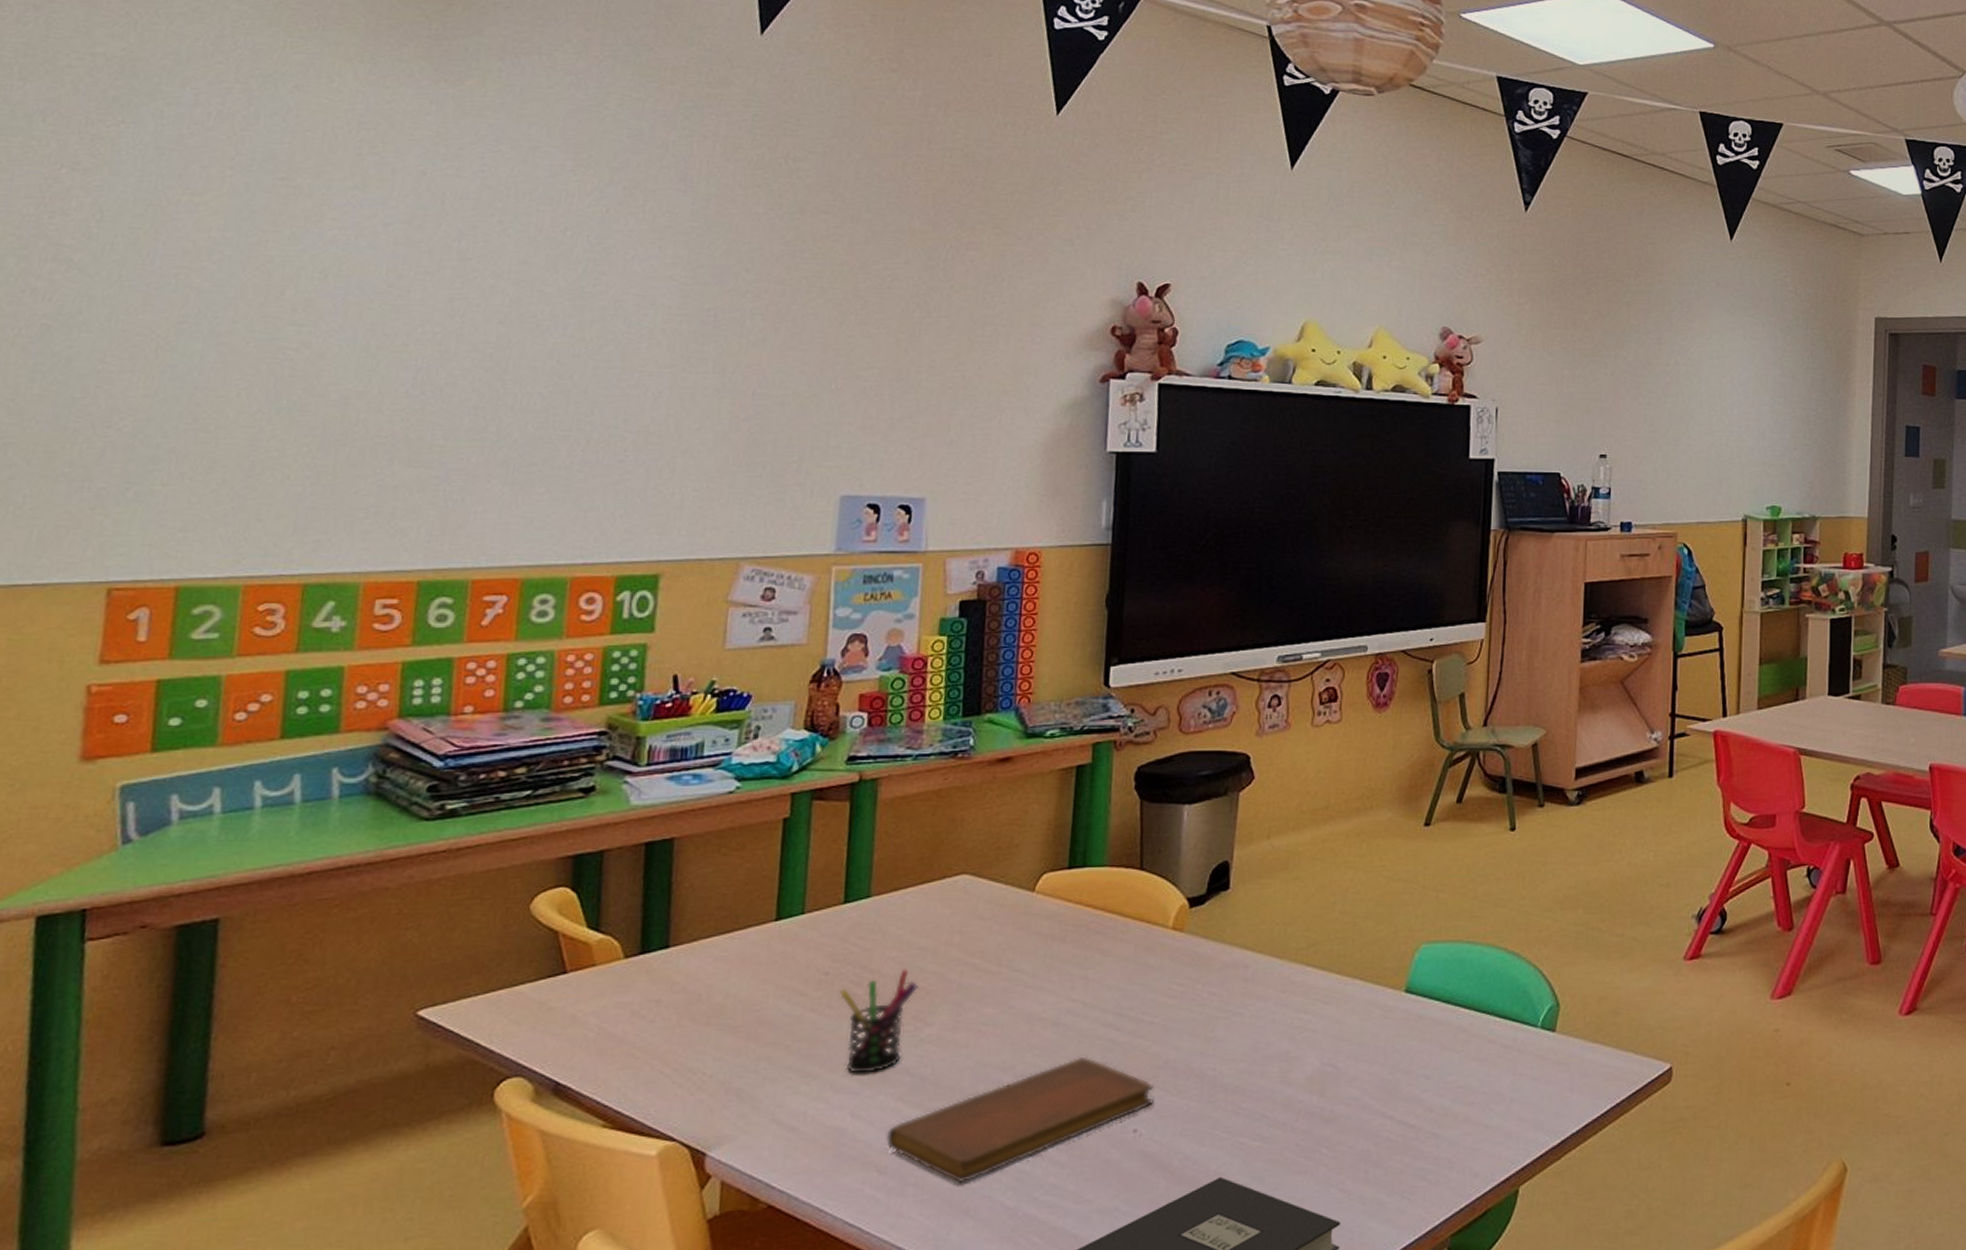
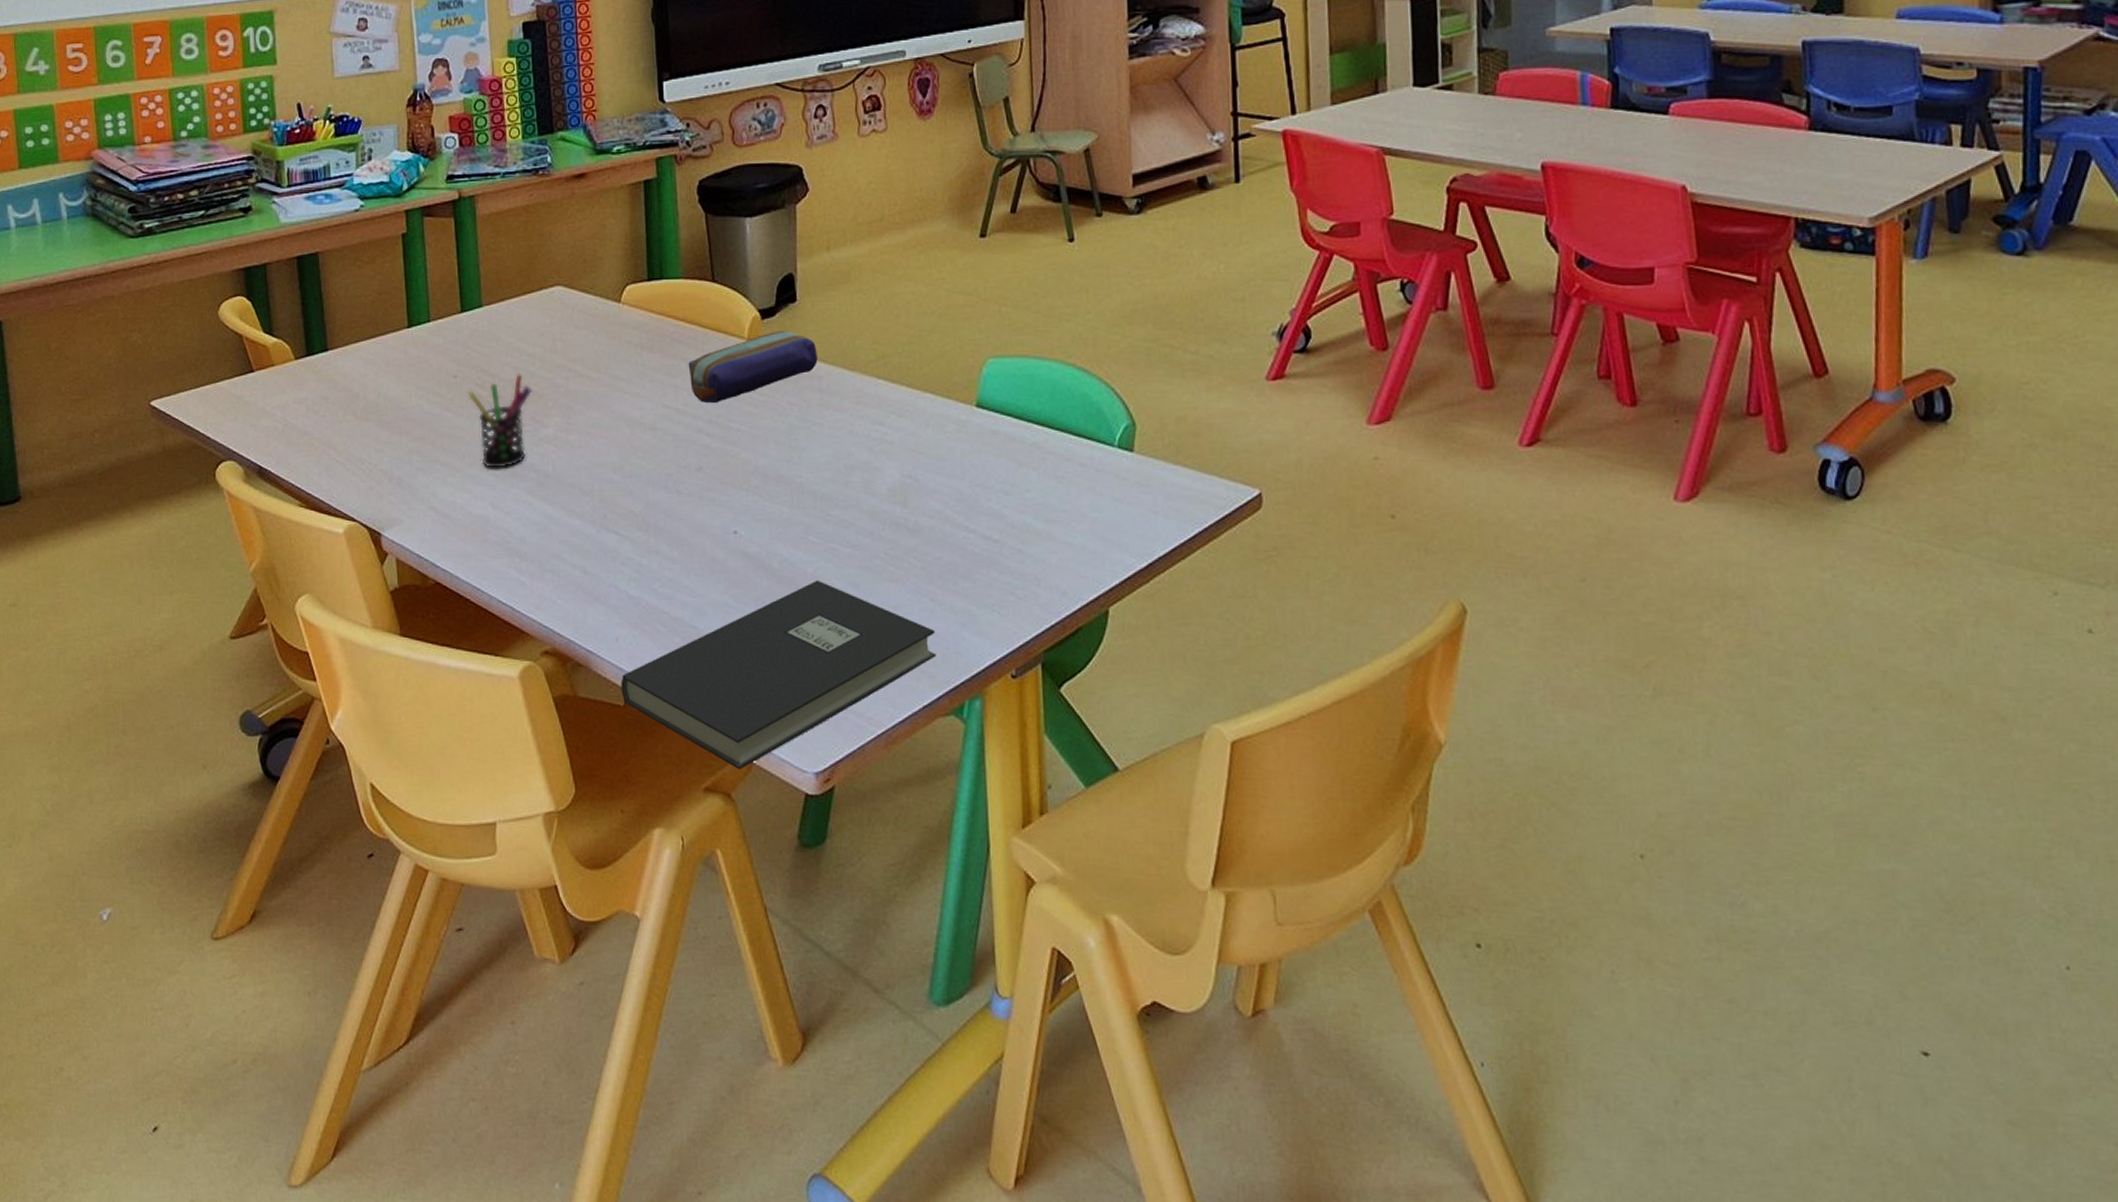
notebook: present [886,1056,1154,1184] -> none [523,460,749,573]
pencil case: none [1102,920,1246,995] -> present [688,331,818,403]

